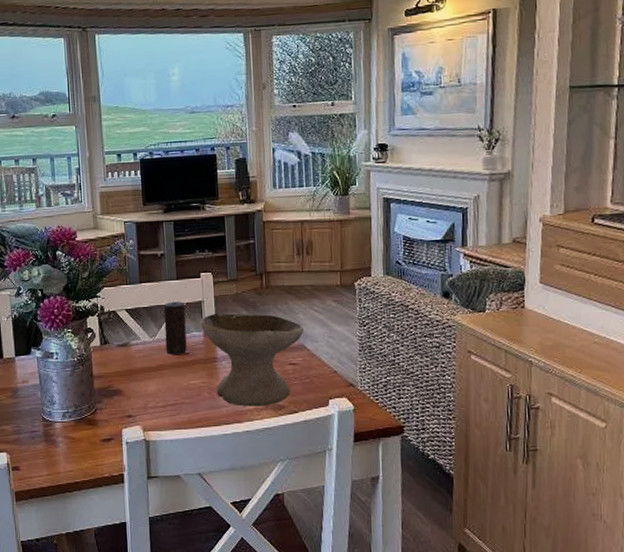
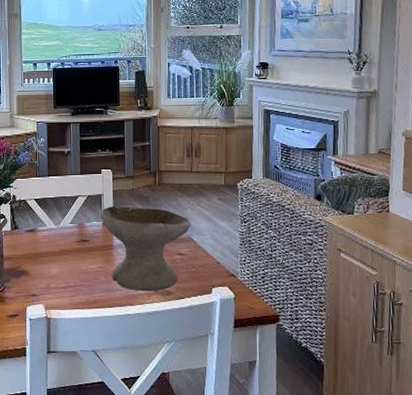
candle: present [163,302,187,356] -> none [68,194,88,242]

